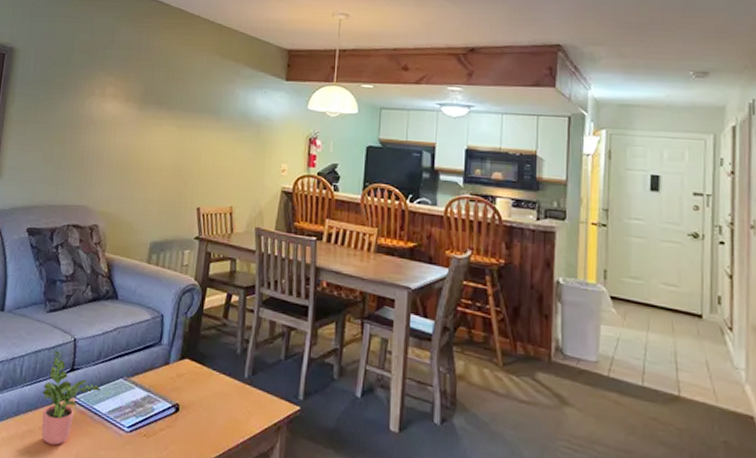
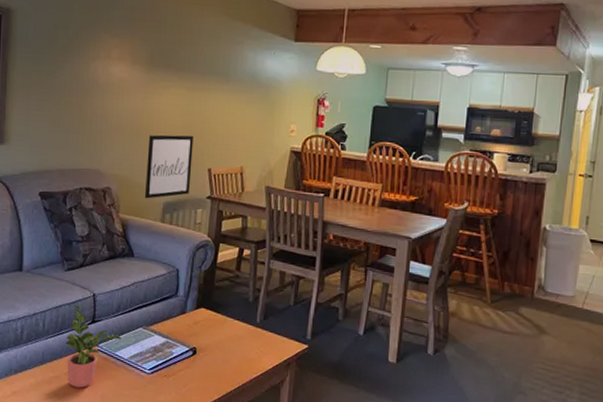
wall art: none [131,171,183,238] -> present [144,134,193,199]

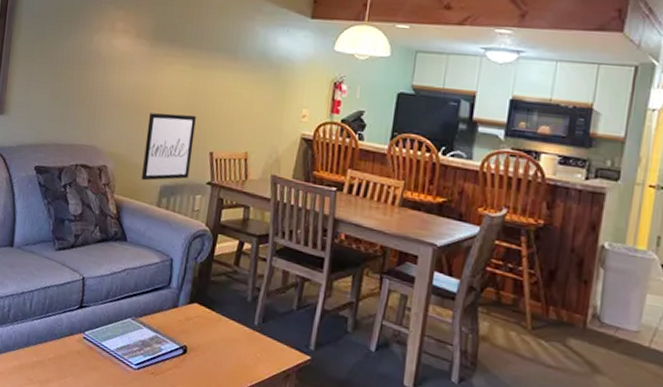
potted plant: present [66,304,122,388] -> none [51,287,109,377]

